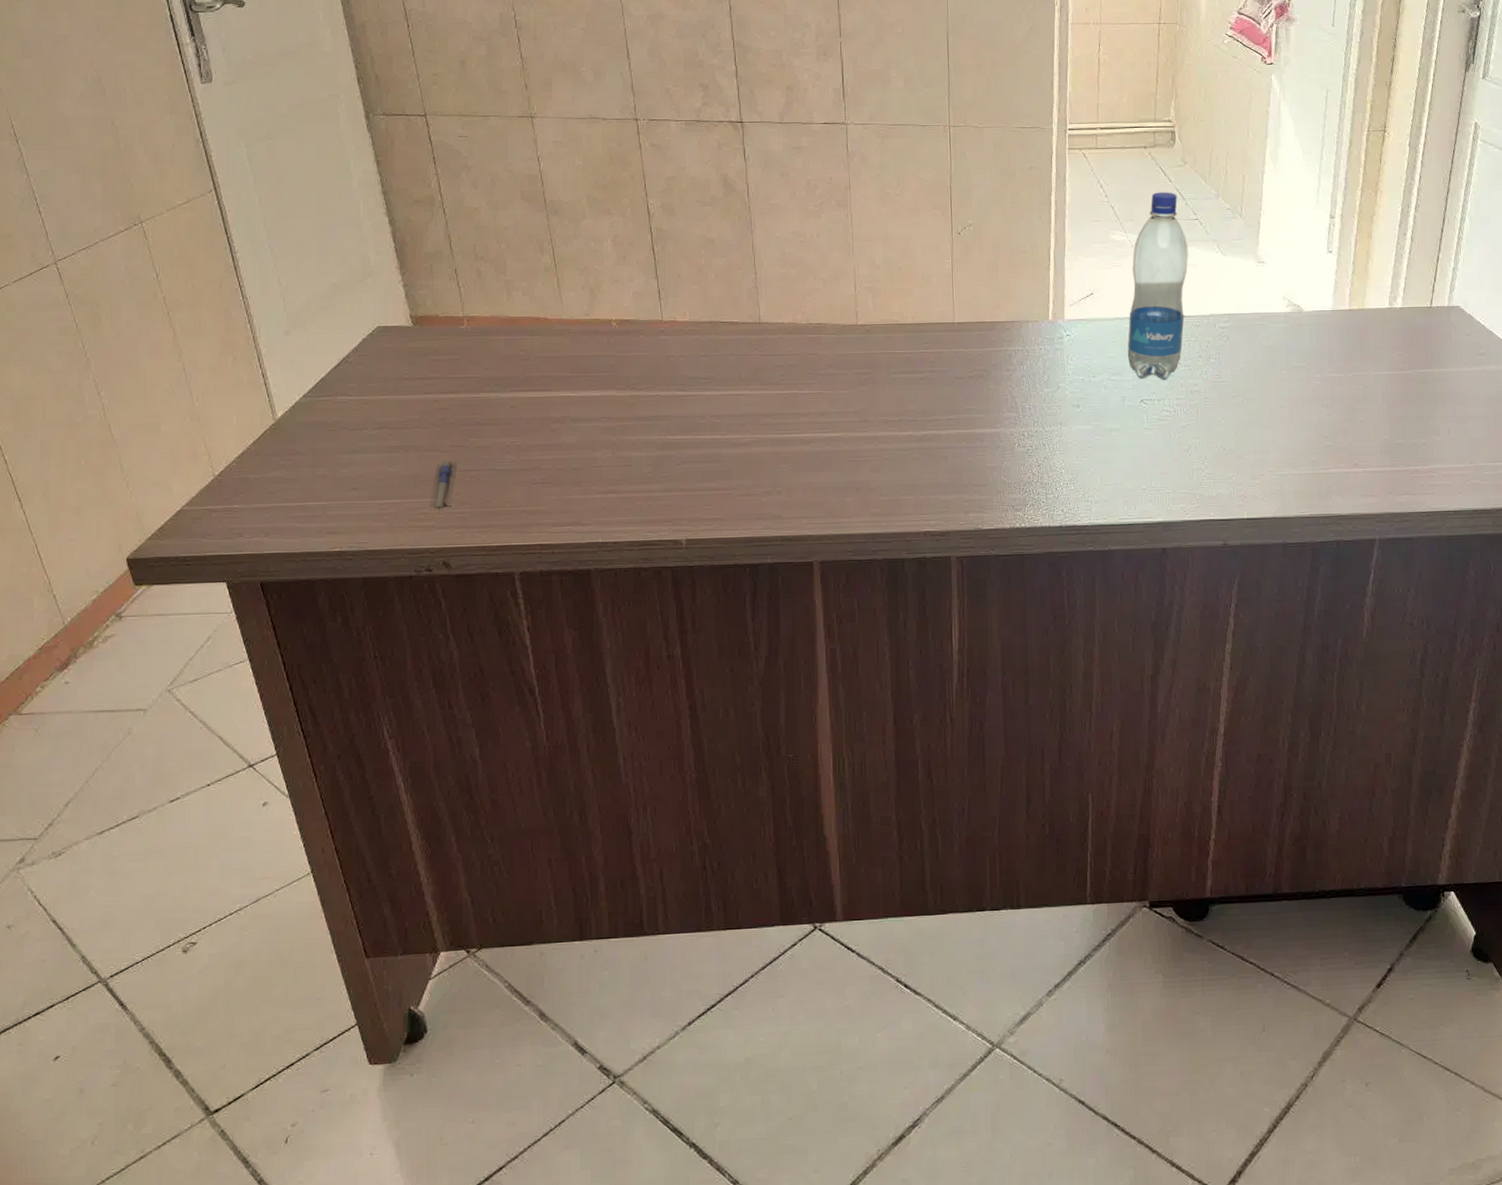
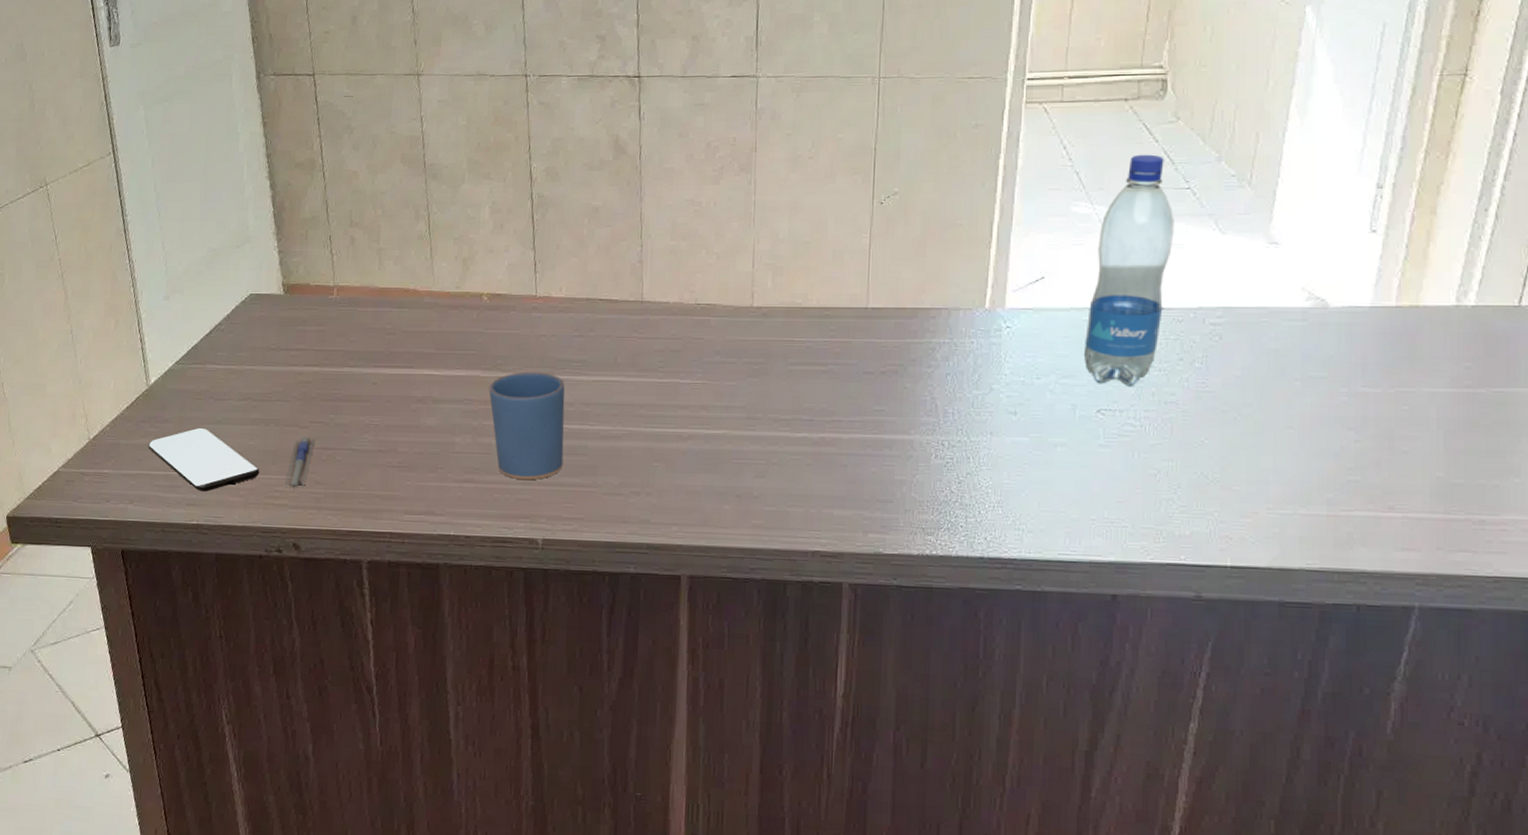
phone: none [280,457,403,520] -> present [148,427,260,493]
mug: none [624,389,699,488] -> present [489,372,565,480]

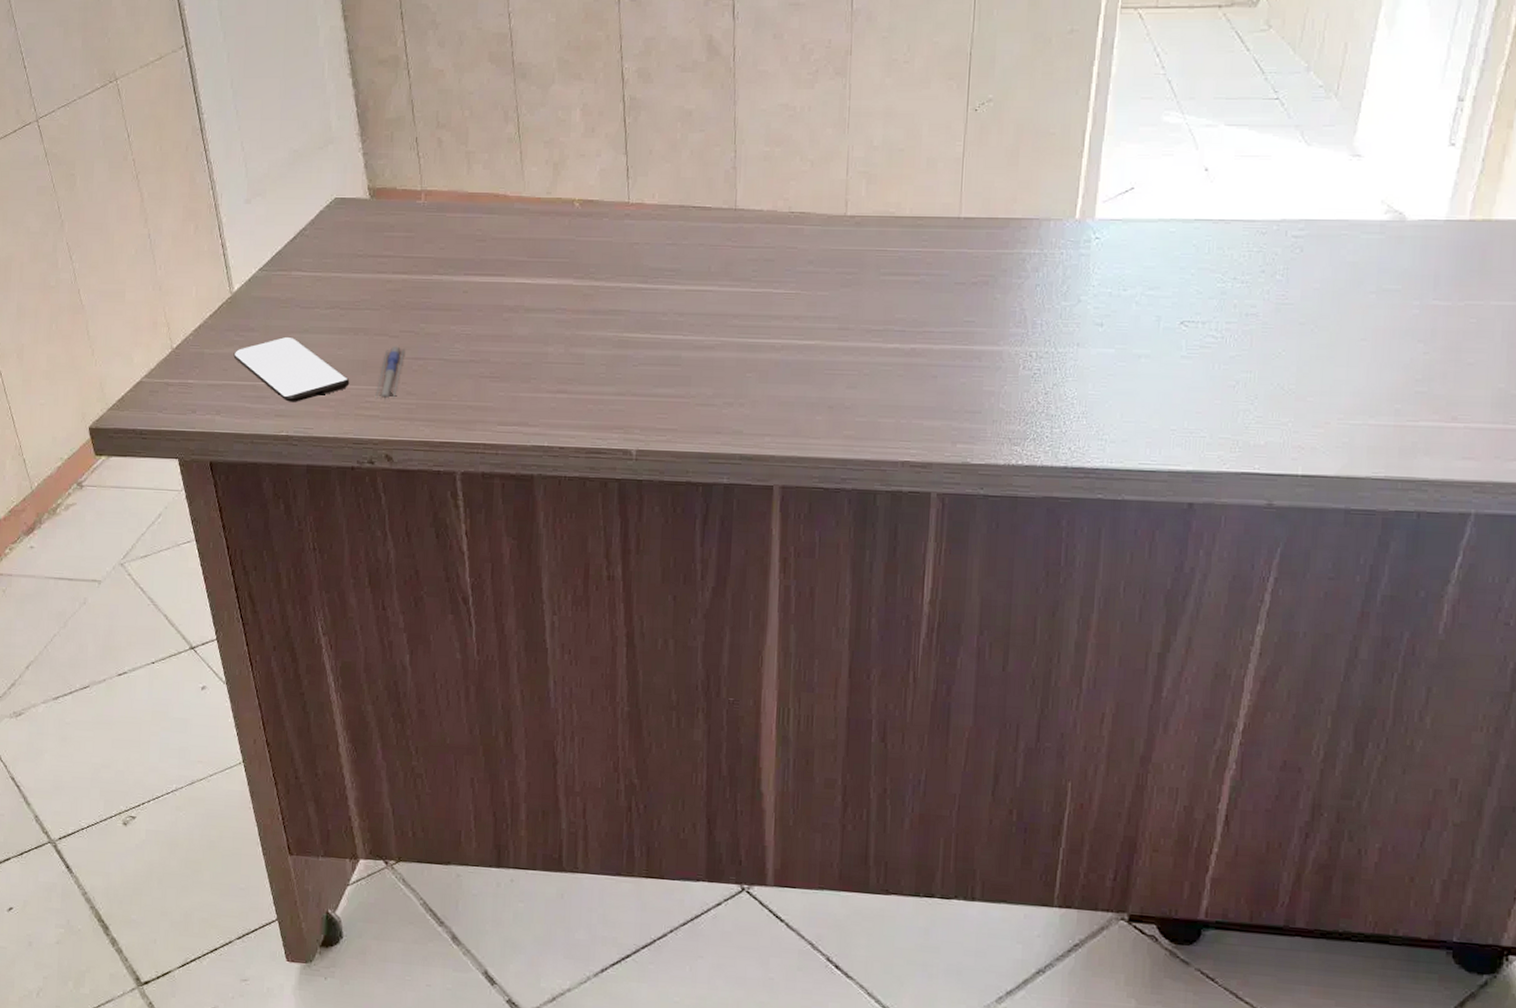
mug: present [489,372,565,480] -> none [581,280,658,391]
bottle: present [1083,154,1174,386] -> none [1169,63,1262,298]

